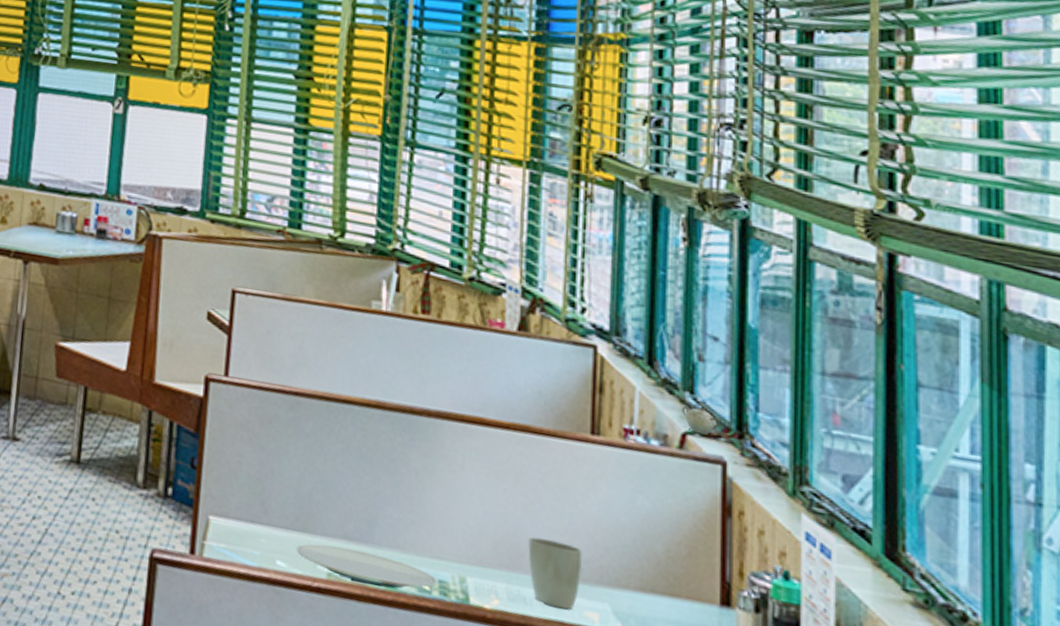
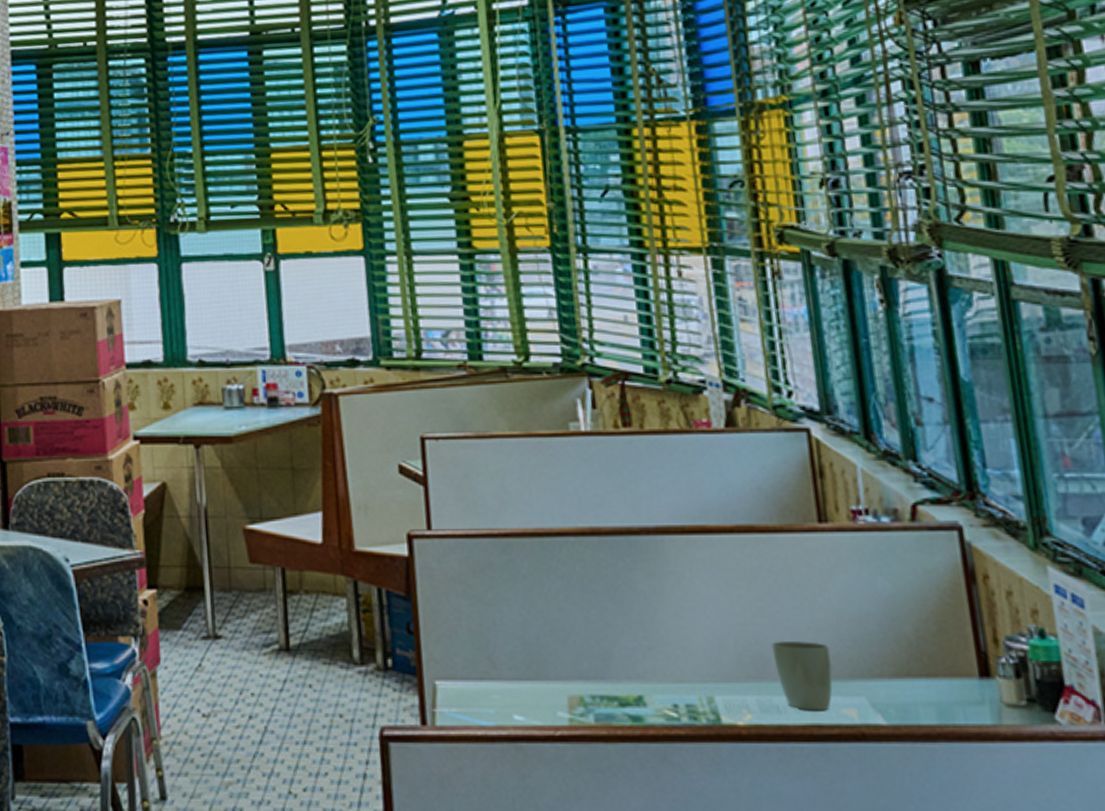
plate: present [296,543,438,588] -> none [531,689,685,723]
sugar bowl: present [682,403,720,436] -> none [908,470,949,502]

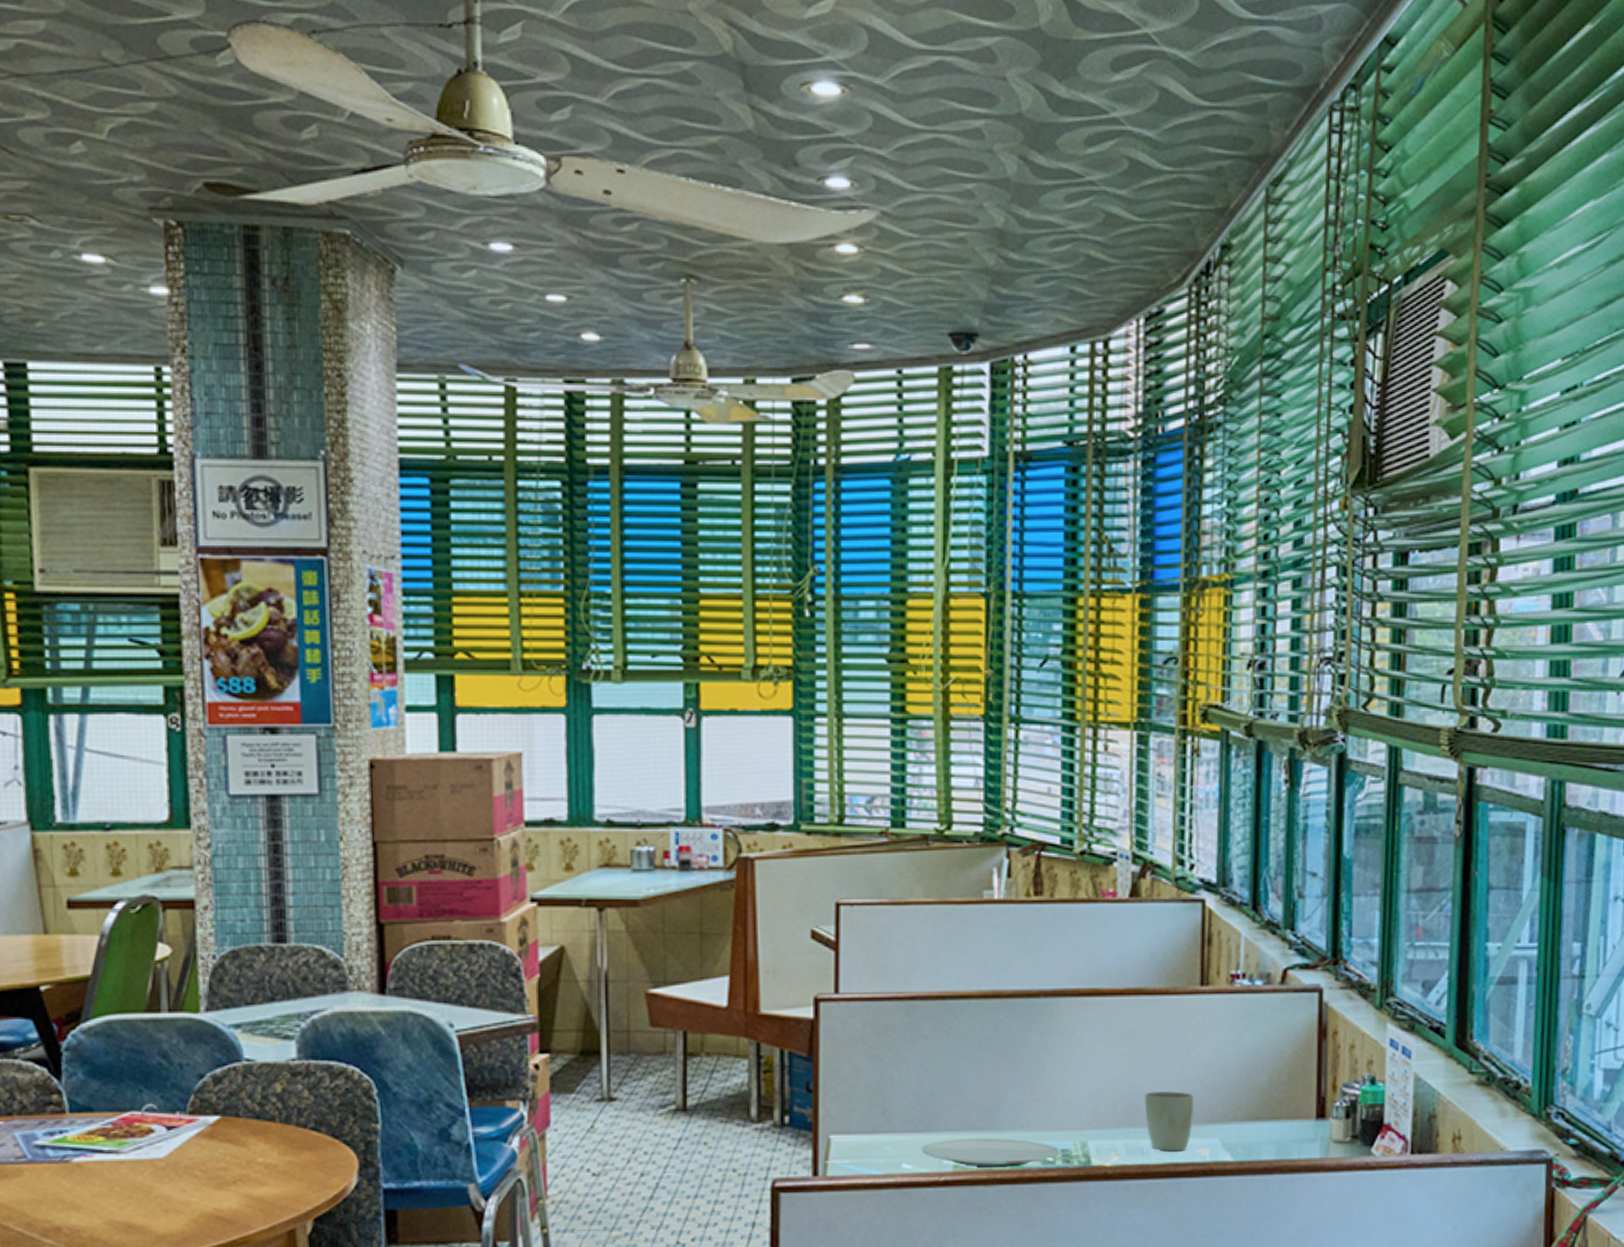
plate: none [531,689,685,723] -> present [921,1138,1061,1167]

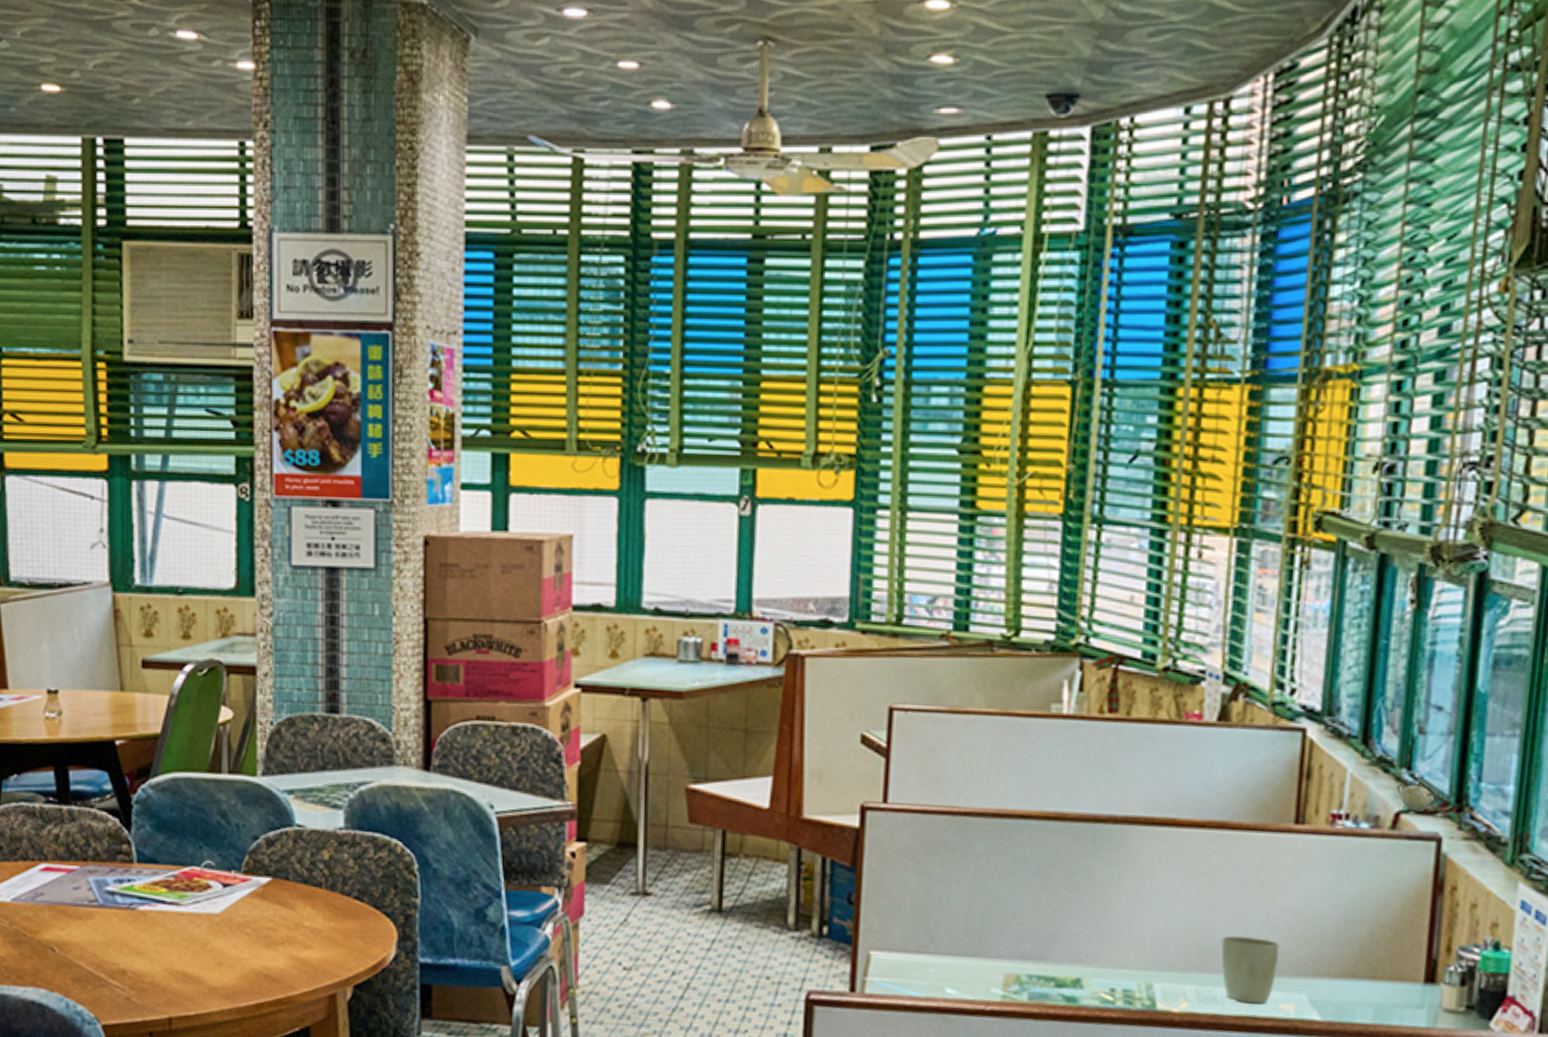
plate: present [921,1138,1061,1167] -> none [967,967,1122,1003]
sugar bowl: none [1284,938,1318,967] -> present [1397,779,1439,812]

